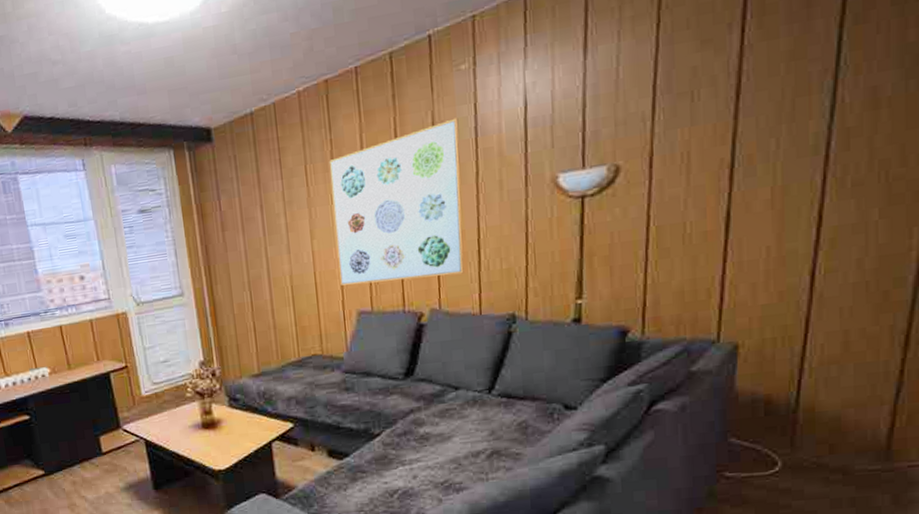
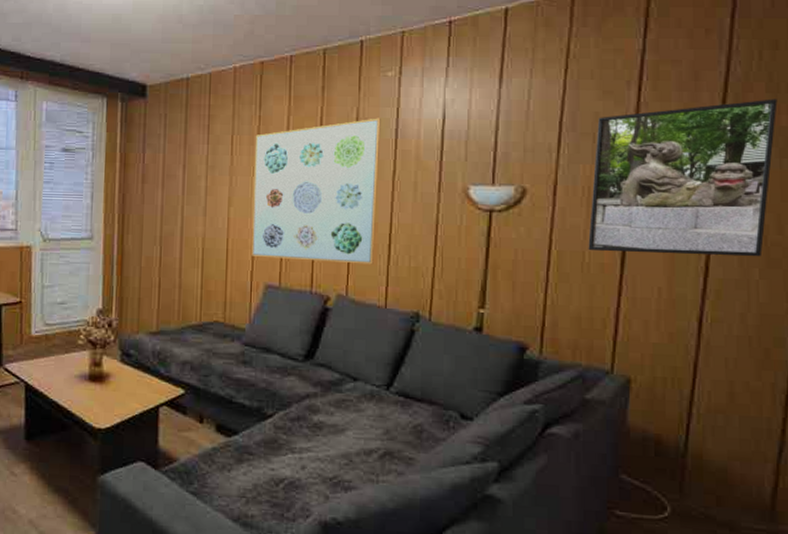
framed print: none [689,11,905,221] -> present [588,99,778,257]

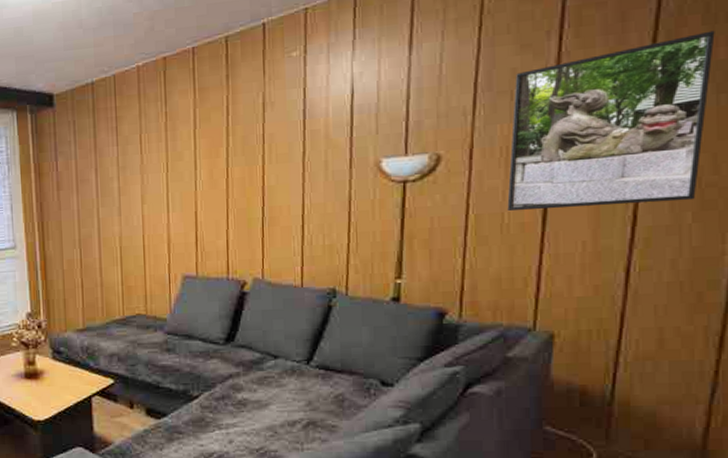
wall art: present [251,118,381,265] -> none [163,100,288,250]

